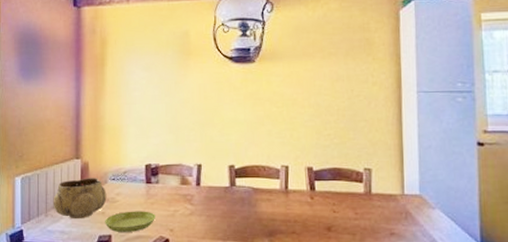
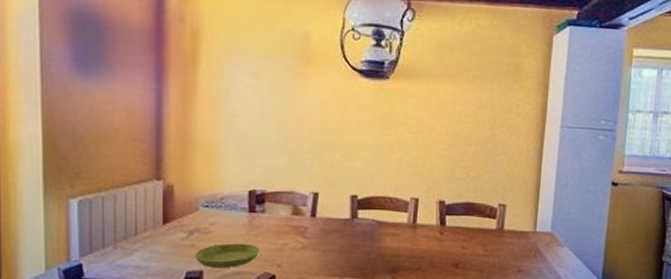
decorative bowl: present [53,178,107,218] -> none [124,203,198,251]

